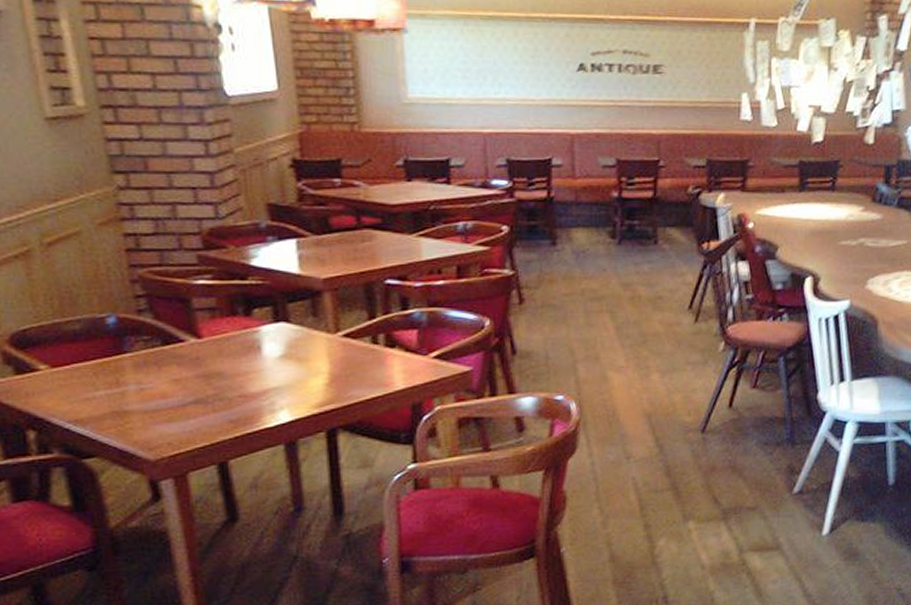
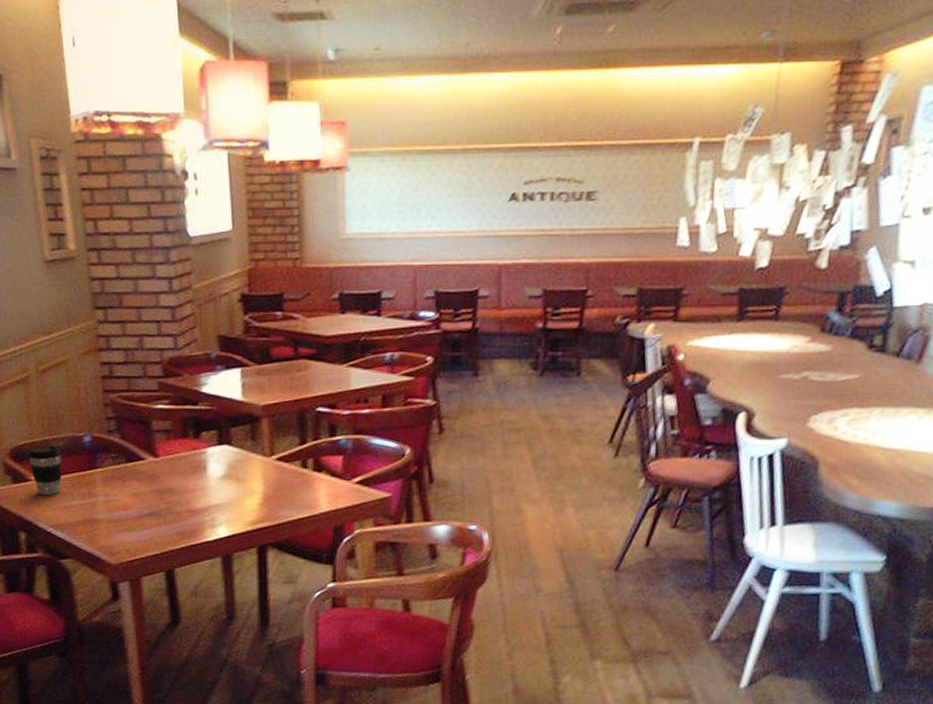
coffee cup: none [34,329,80,386] -> present [28,445,62,495]

